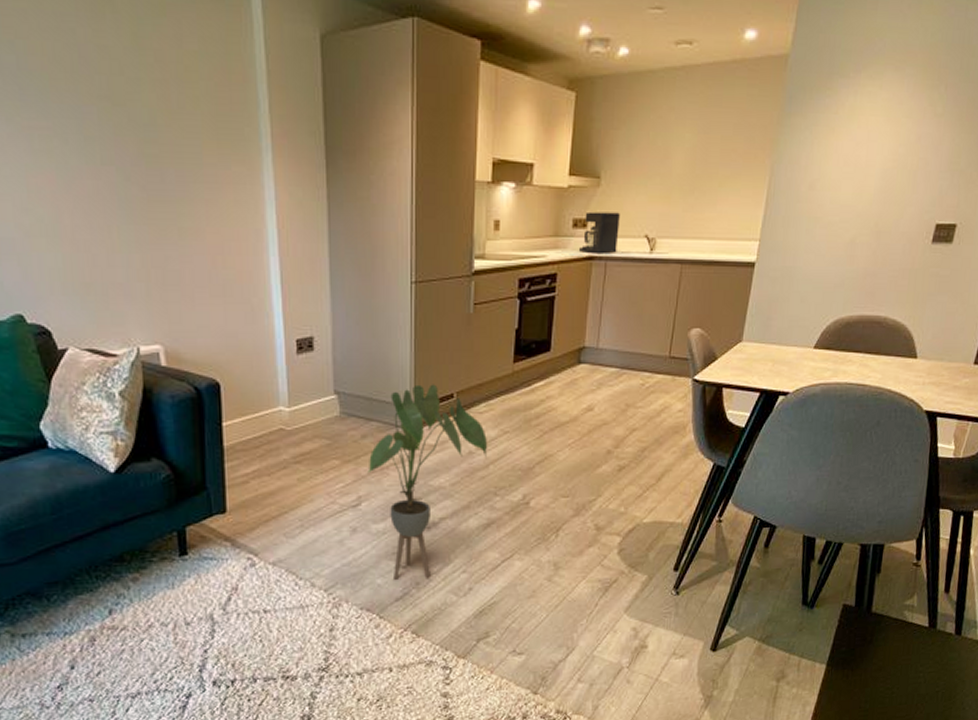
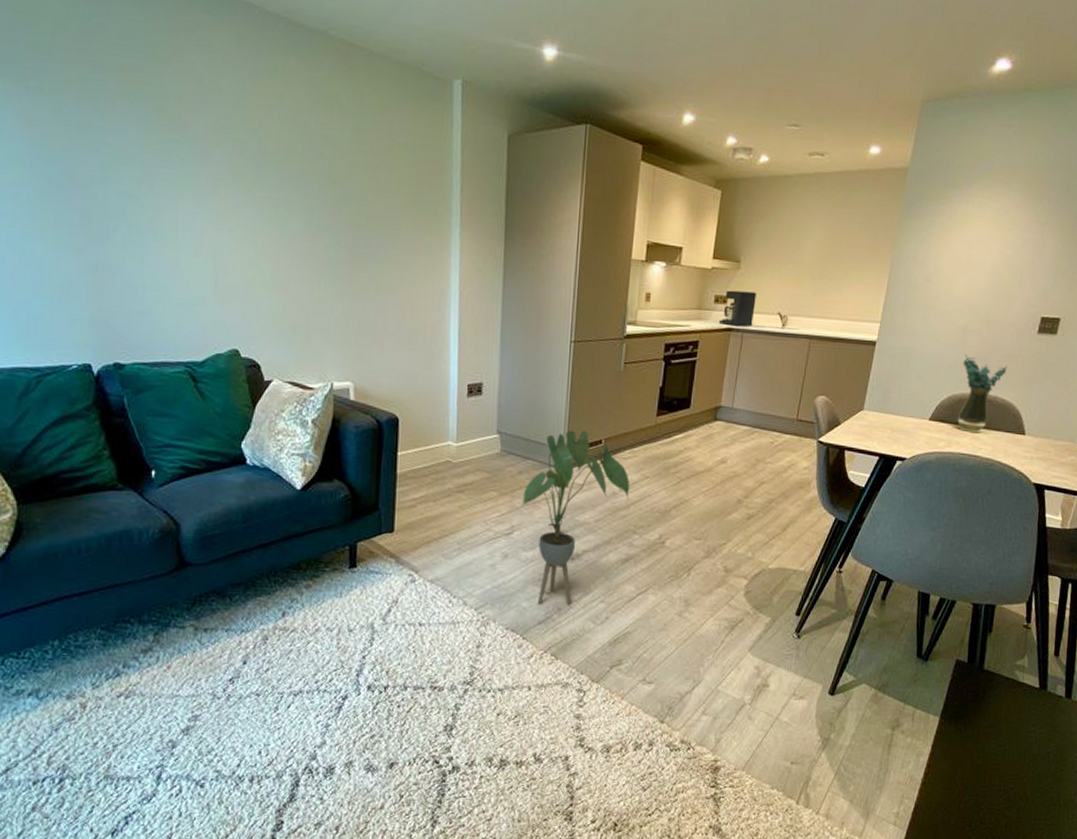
vase: none [844,272,899,360] -> present [957,354,1008,433]

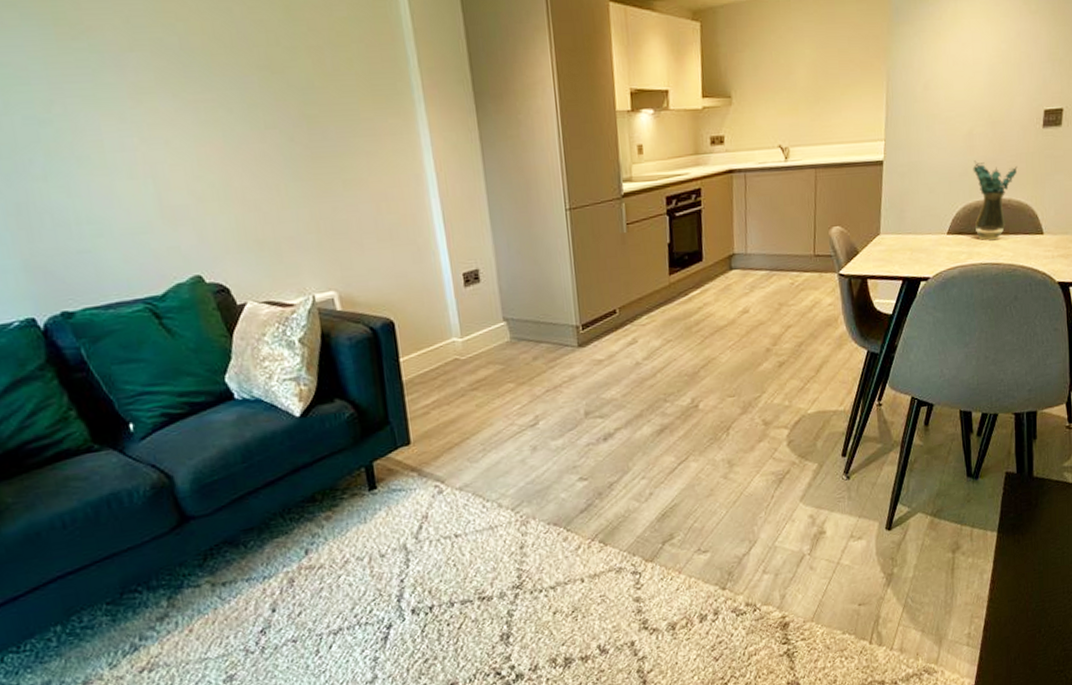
house plant: present [521,429,630,605] -> none [542,302,653,492]
coffee maker: present [718,290,756,327] -> none [718,127,755,167]

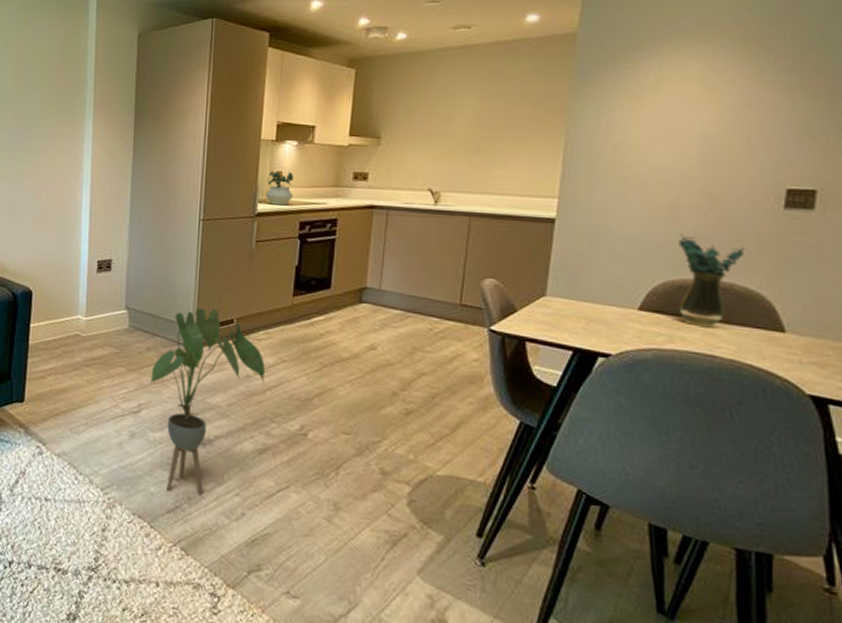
house plant: none [542,302,653,492] -> present [149,307,265,495]
potted plant: none [629,143,657,183] -> present [265,170,294,206]

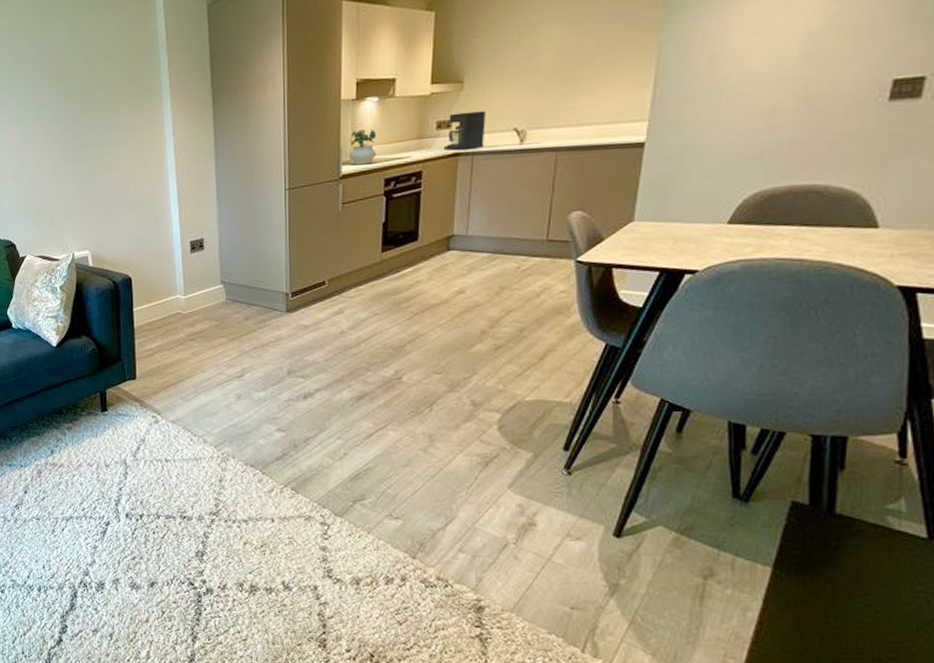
house plant: present [149,307,265,495] -> none [250,273,358,441]
coffee maker: none [359,166,401,204] -> present [443,111,485,151]
vase: present [678,233,745,328] -> none [769,141,843,233]

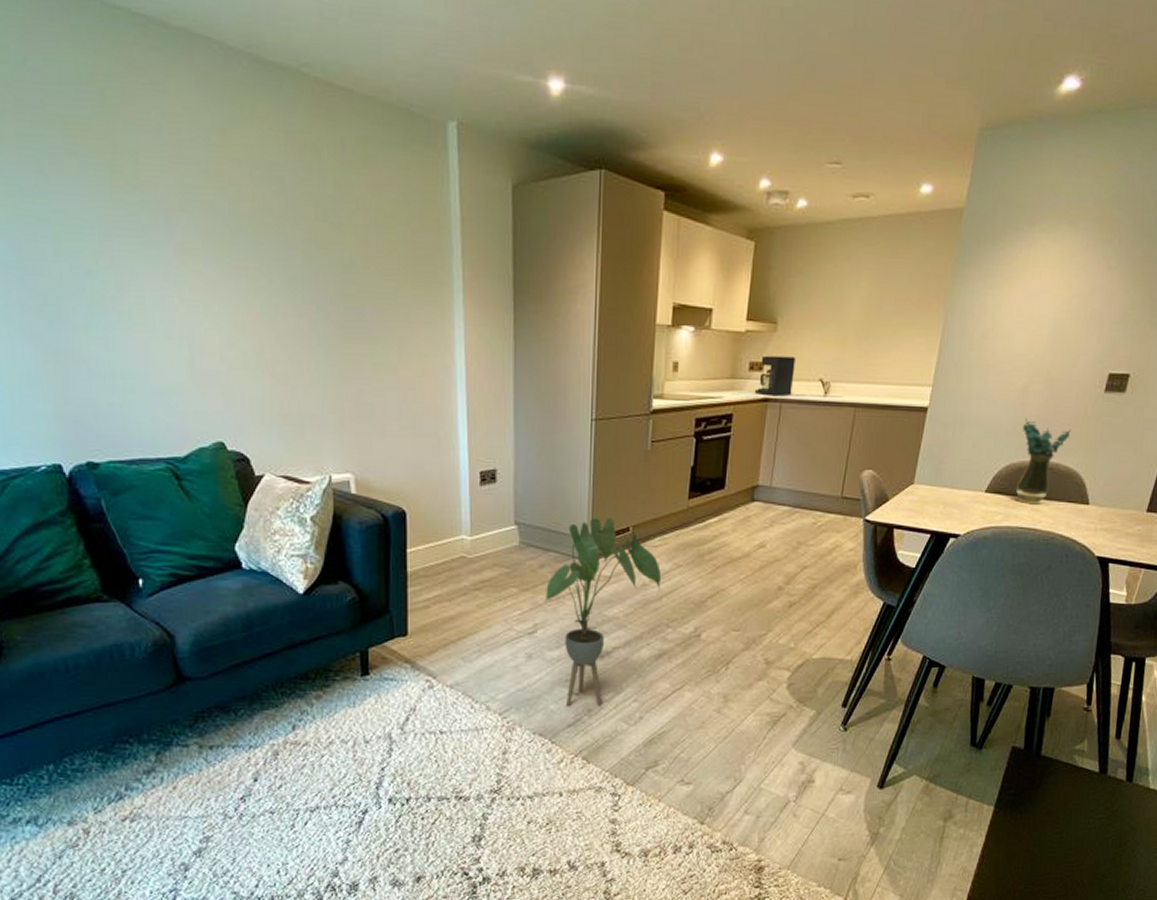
house plant: none [250,273,358,441] -> present [544,517,661,706]
potted plant: present [349,129,377,165] -> none [661,360,691,401]
vase: none [769,141,843,233] -> present [1015,418,1071,505]

